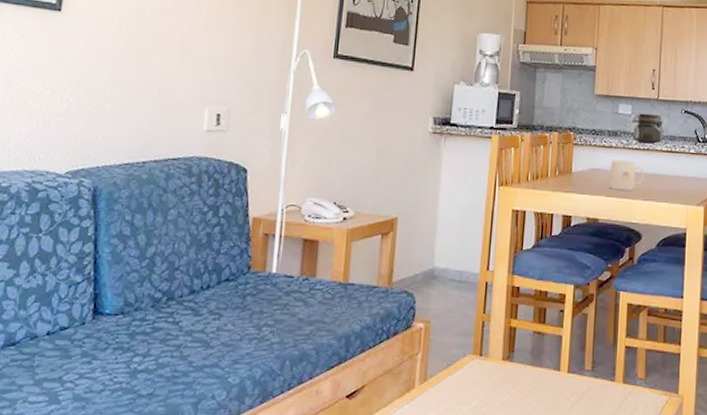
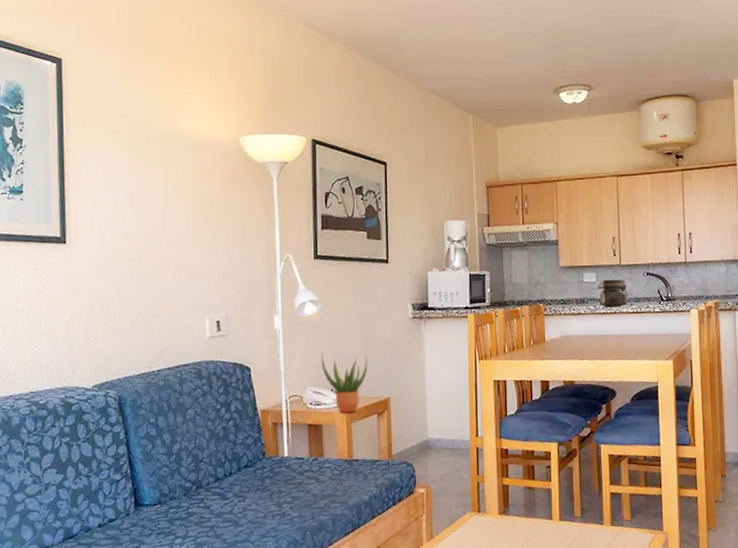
potted plant: none [326,158,378,230] -> present [321,350,368,413]
mug: present [609,159,644,192] -> none [580,324,613,354]

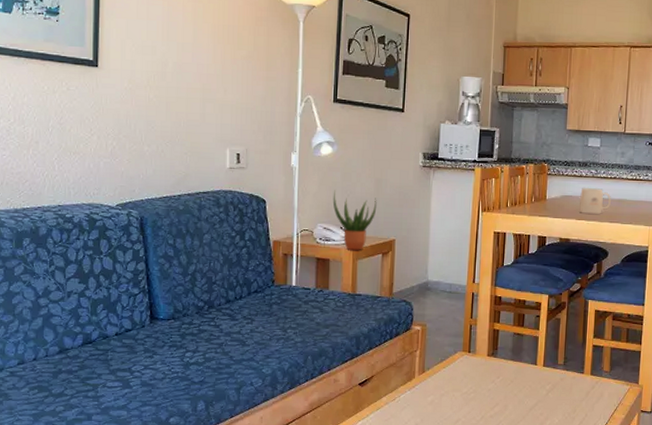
mug: none [580,324,613,354] -> present [579,187,611,215]
jar: present [597,279,628,308] -> none [600,145,630,173]

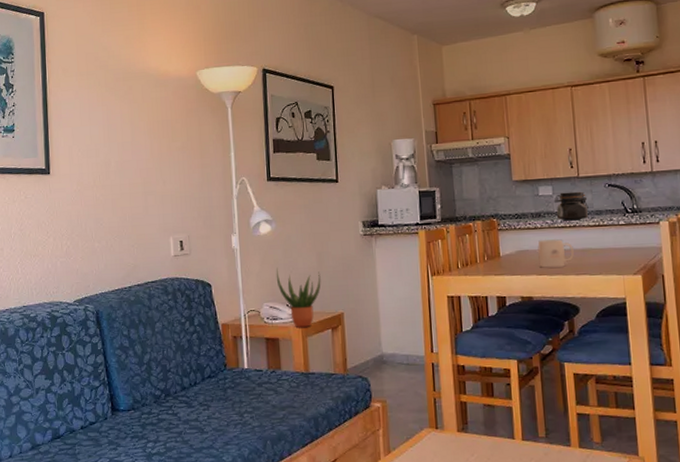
jar: none [600,145,630,173] -> present [553,191,589,221]

